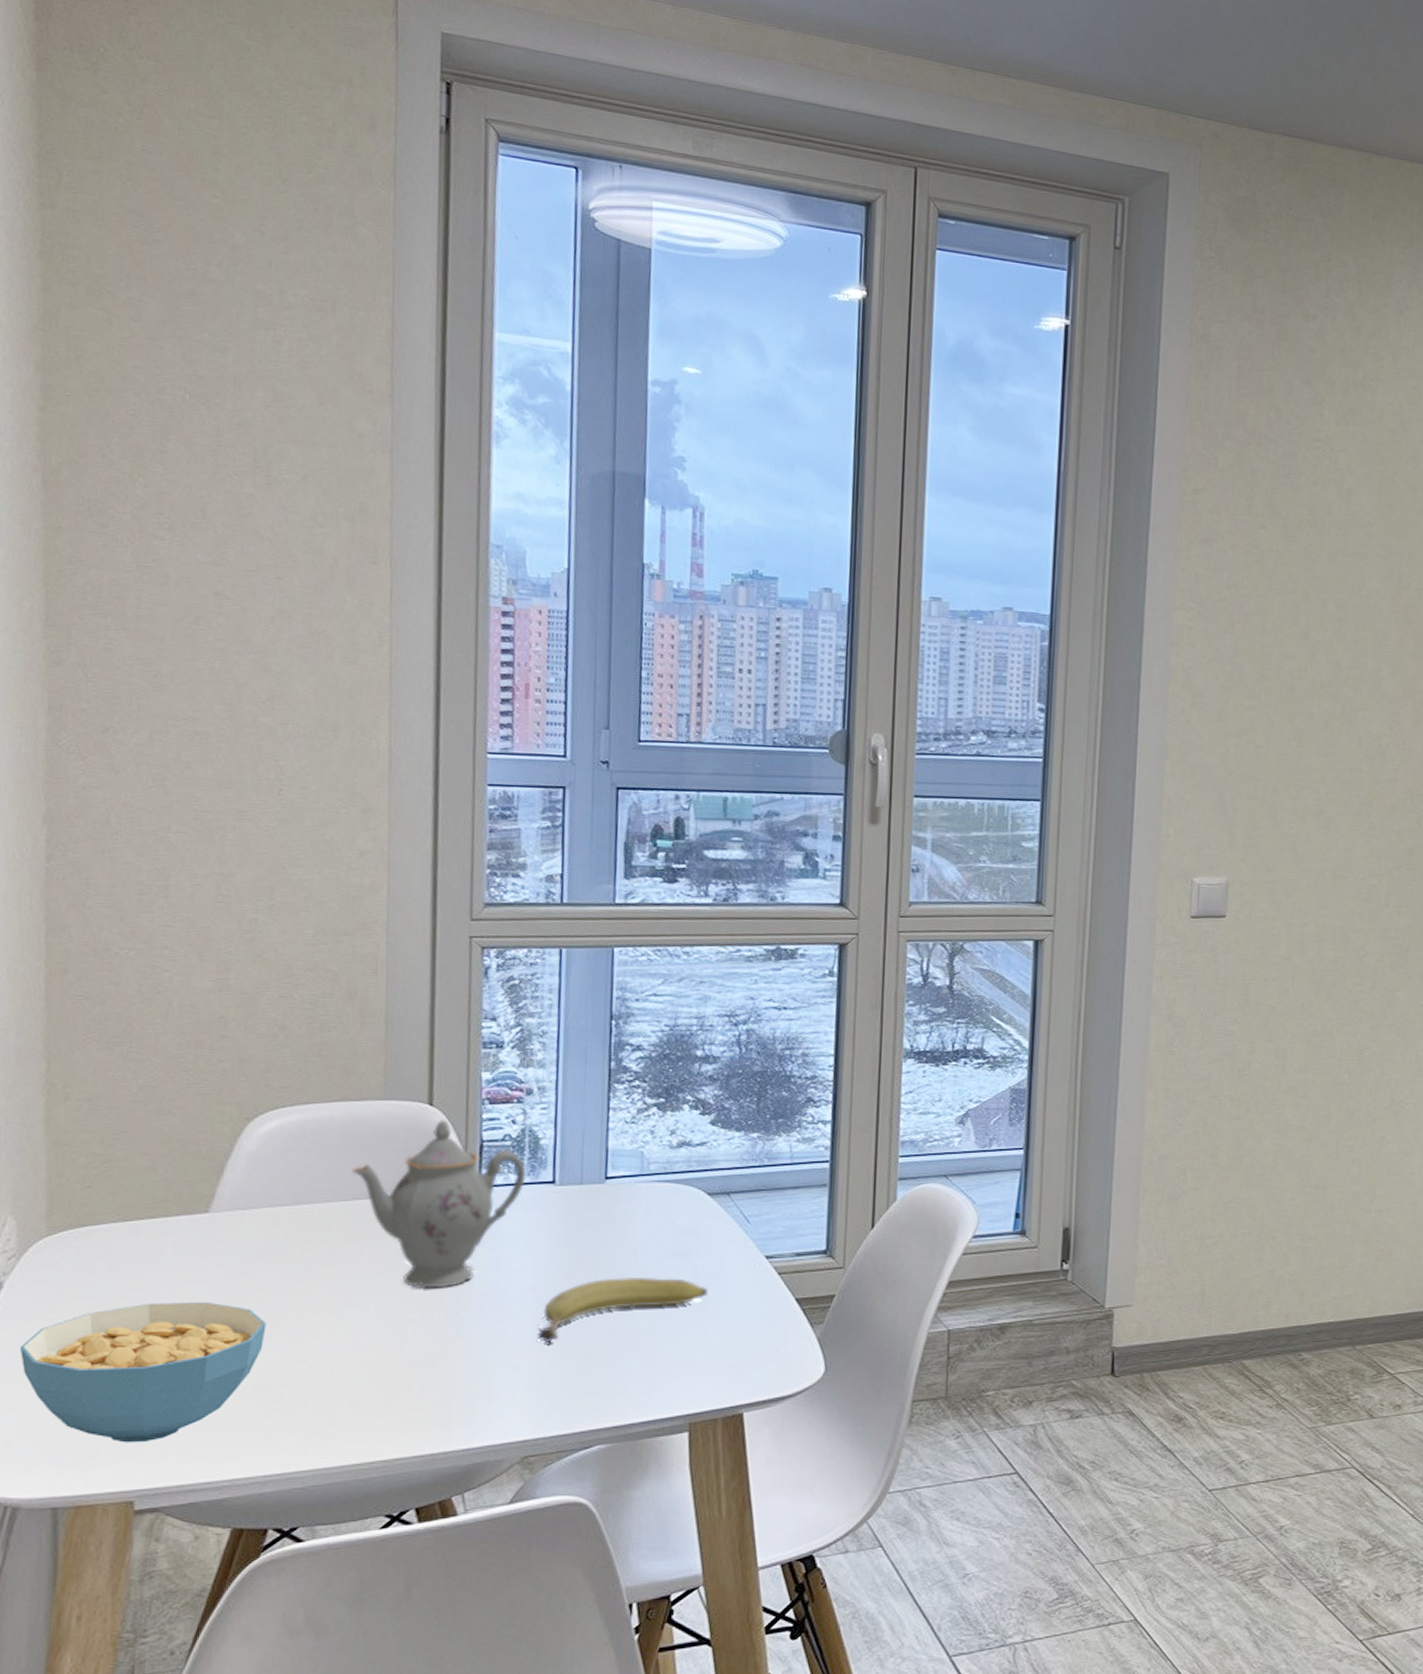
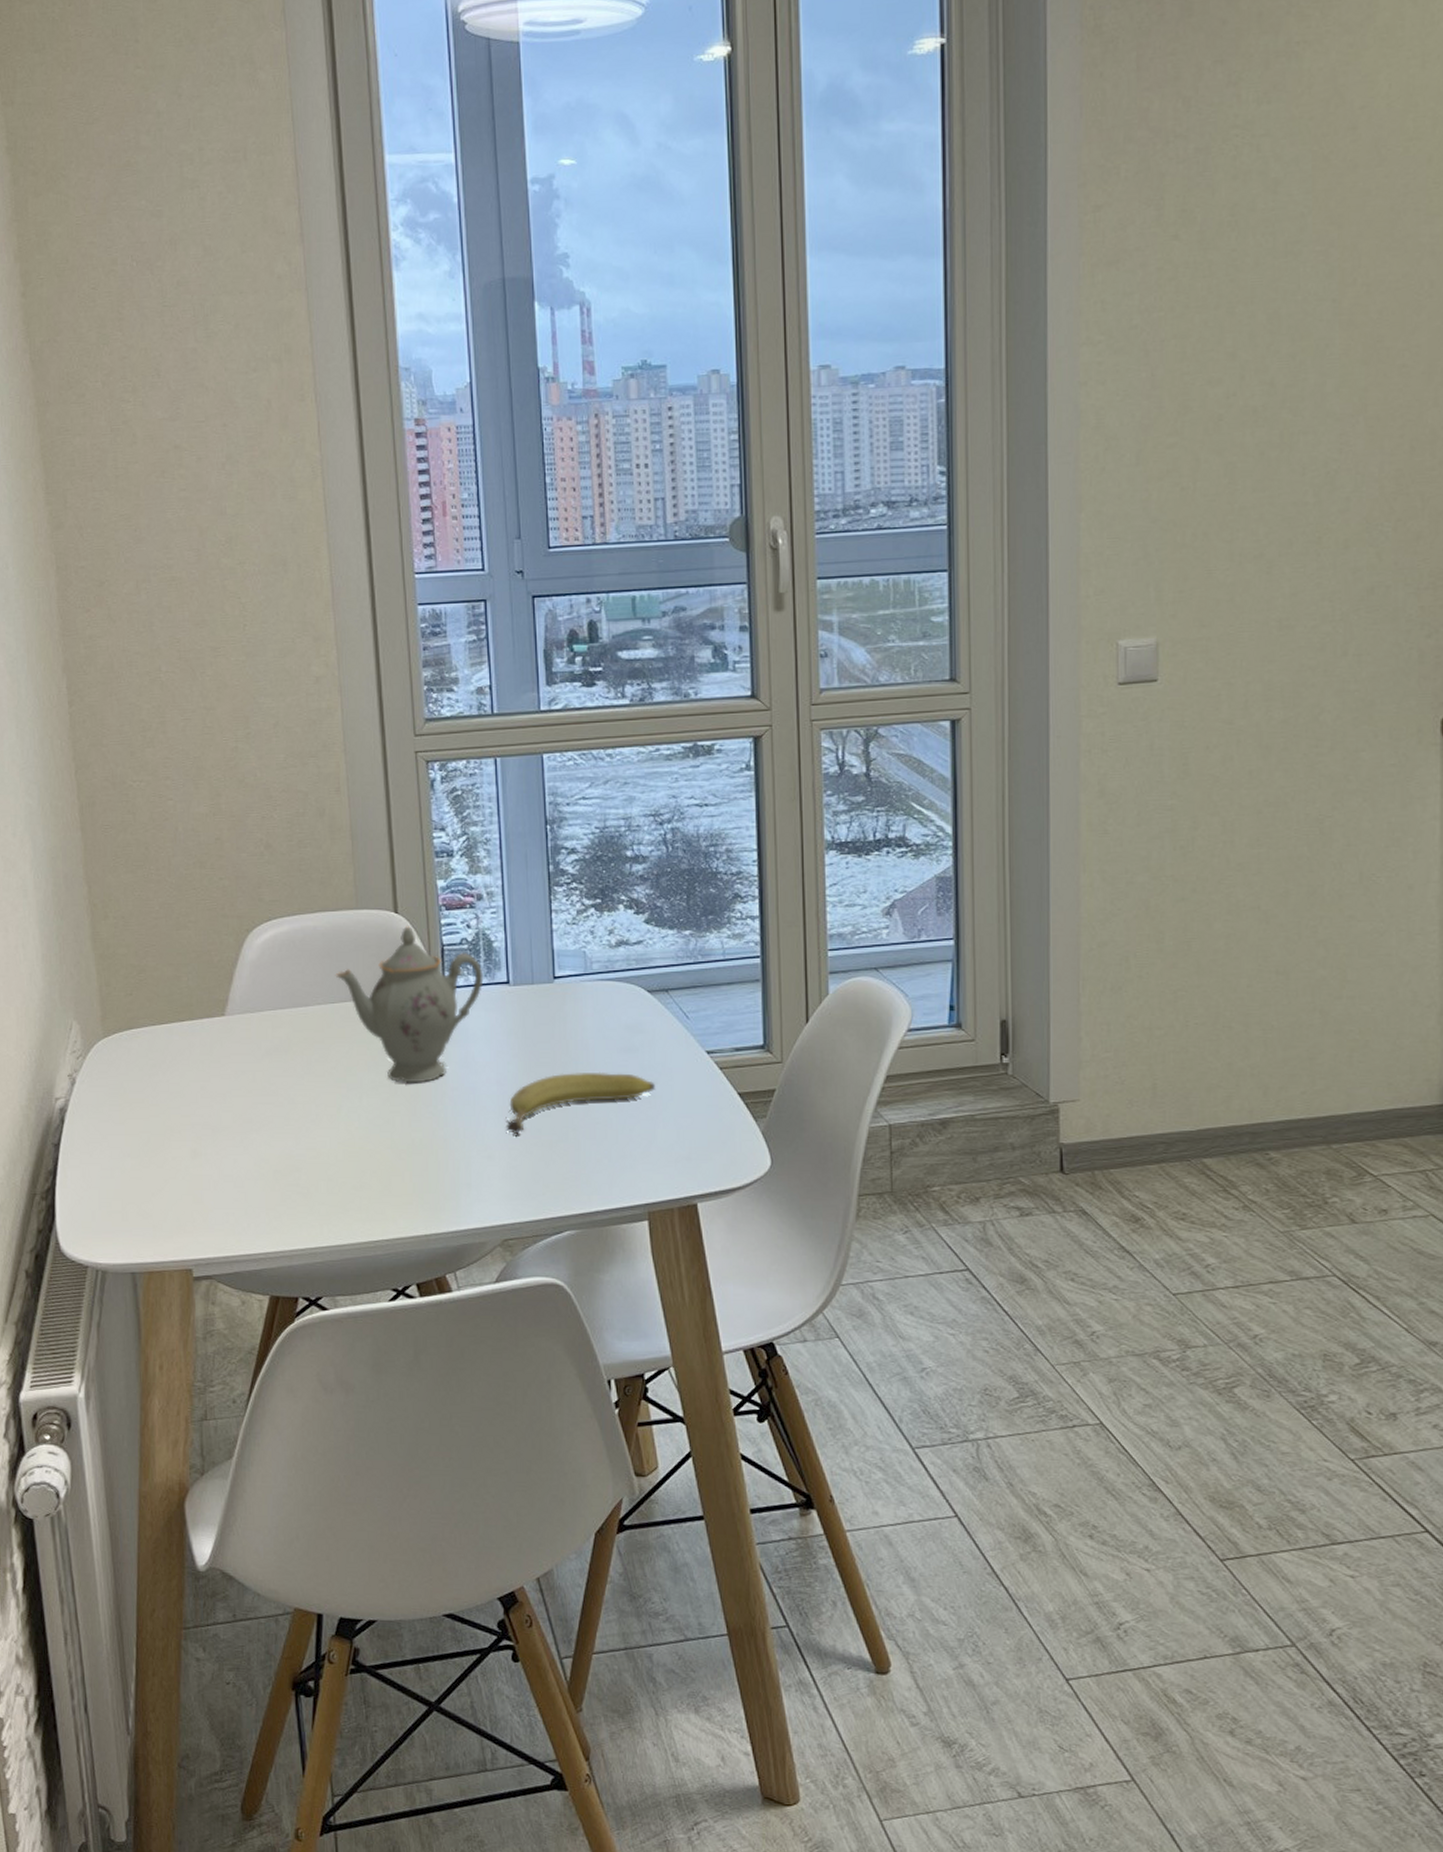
cereal bowl: present [19,1301,267,1443] -> none [93,1095,280,1219]

